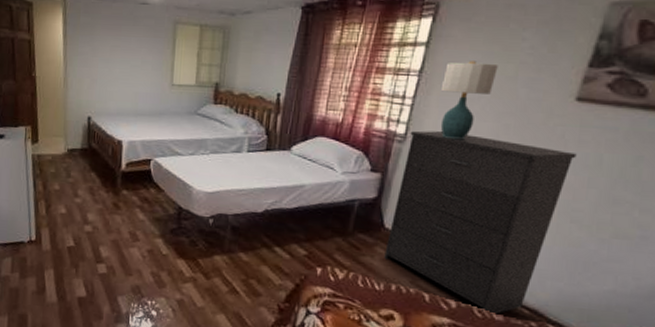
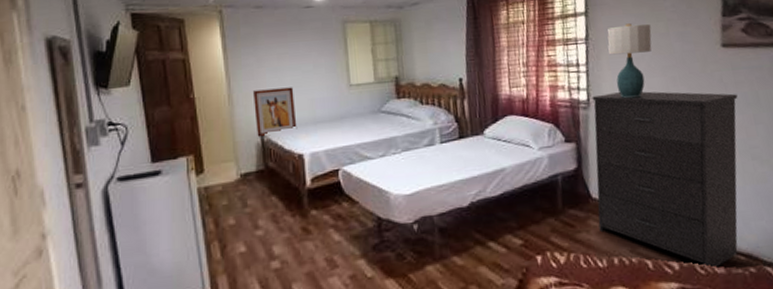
wall art: none [84,77,121,121] -> present [253,87,298,137]

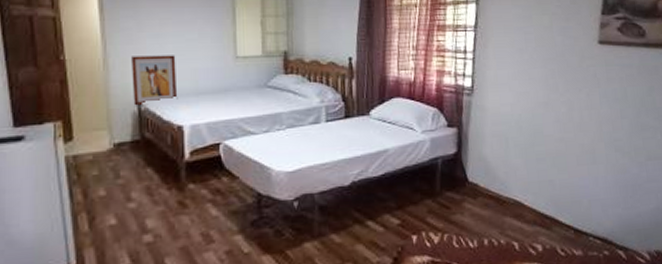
dresser: present [592,91,738,269] -> none [472,81,608,252]
table lamp: present [607,23,652,98] -> none [494,14,537,88]

